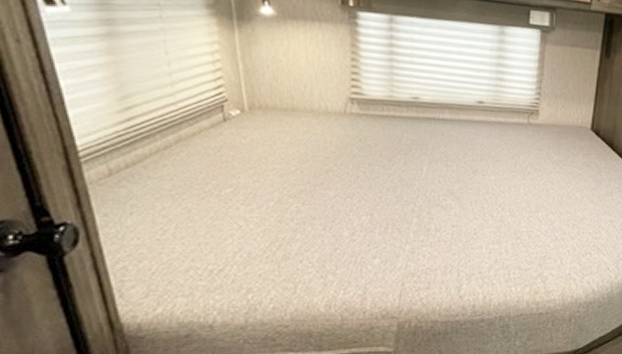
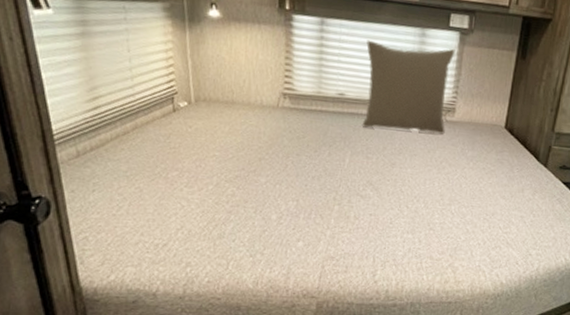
pillow: none [439,39,537,138] -> present [361,40,456,135]

